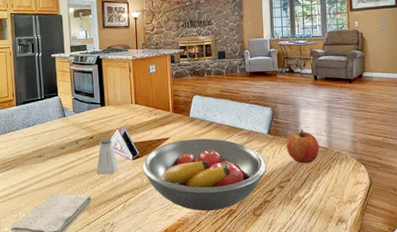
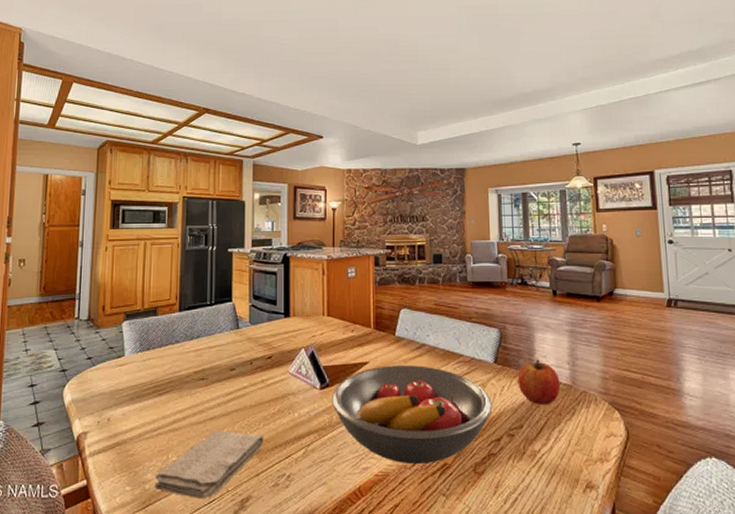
saltshaker: present [96,138,118,175] -> none [273,359,301,407]

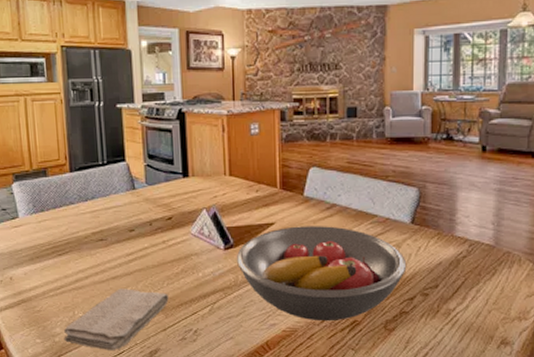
apple: present [517,359,561,404] -> none [435,219,482,265]

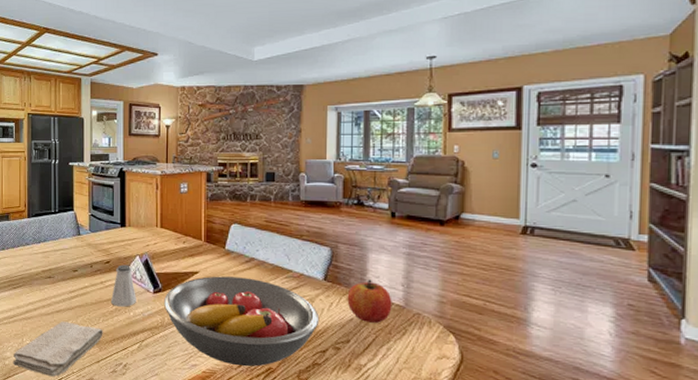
saltshaker: none [176,220,205,267] -> present [111,264,136,307]
apple: none [435,219,482,265] -> present [347,279,392,323]

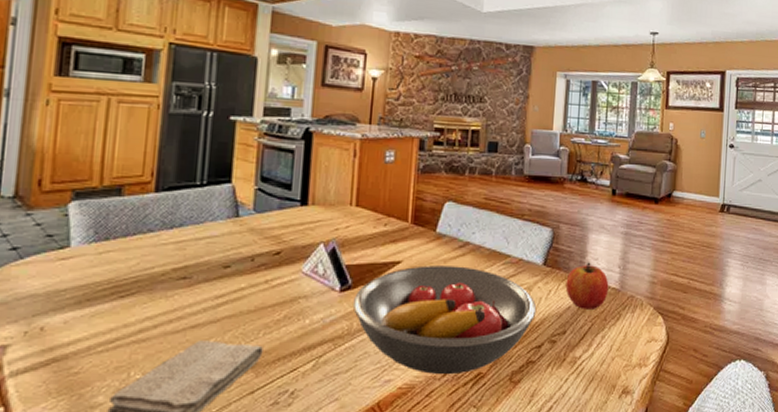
saltshaker: present [111,264,136,307] -> none [279,255,316,313]

